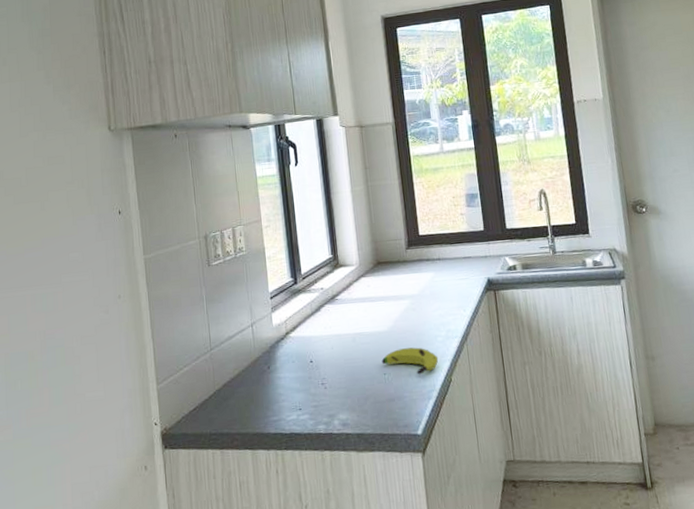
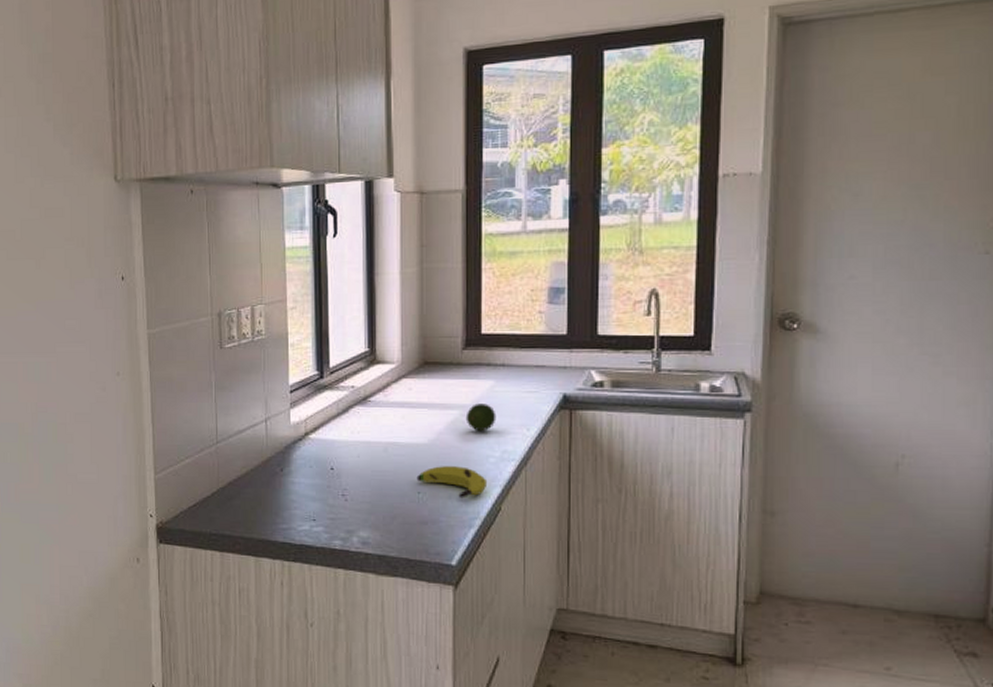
fruit: none [415,292,439,316] -> present [465,404,496,432]

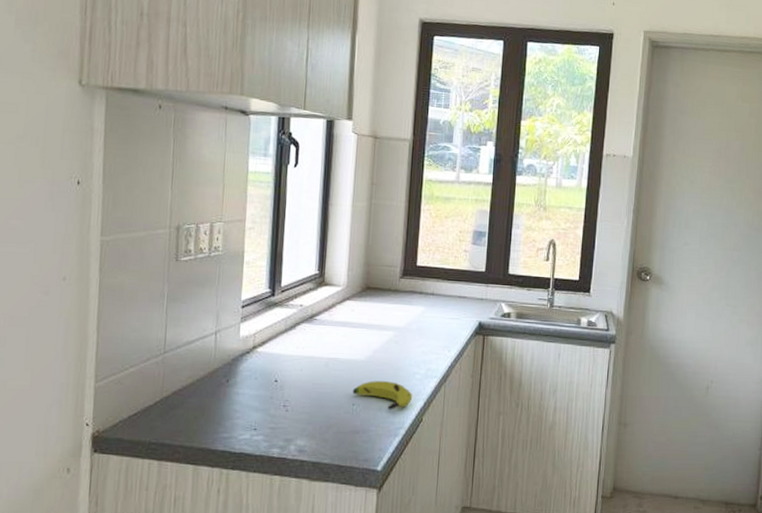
fruit: present [465,404,496,432] -> none [398,326,424,351]

